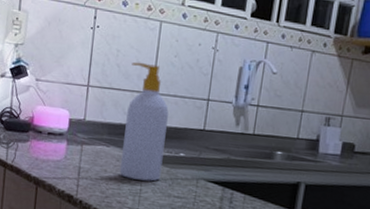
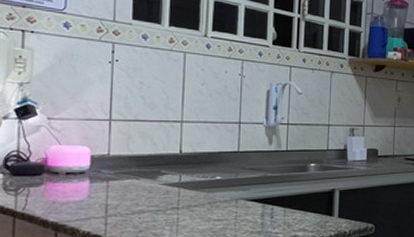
soap bottle: present [119,62,169,182] -> none [152,92,200,209]

